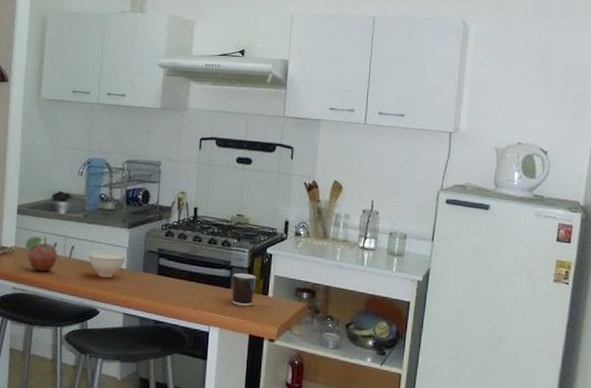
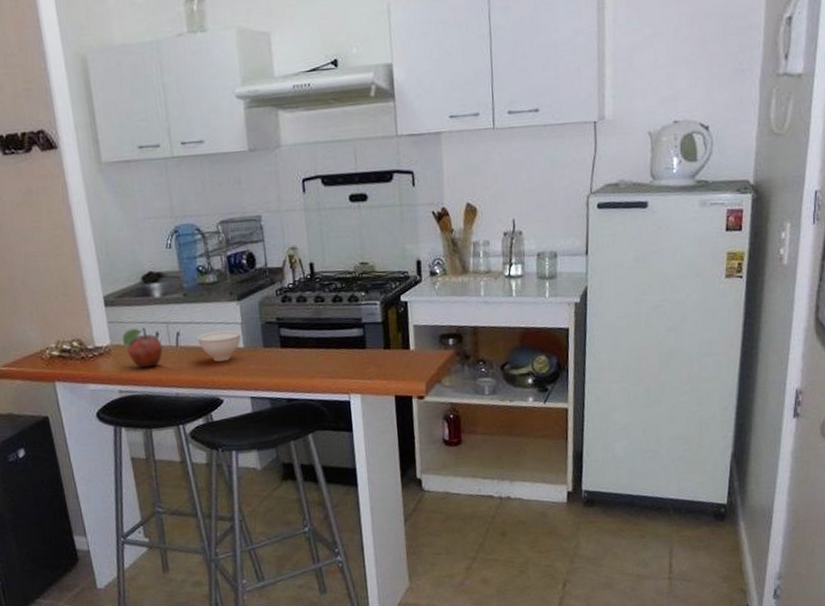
mug: present [232,272,257,306] -> none [366,328,394,366]

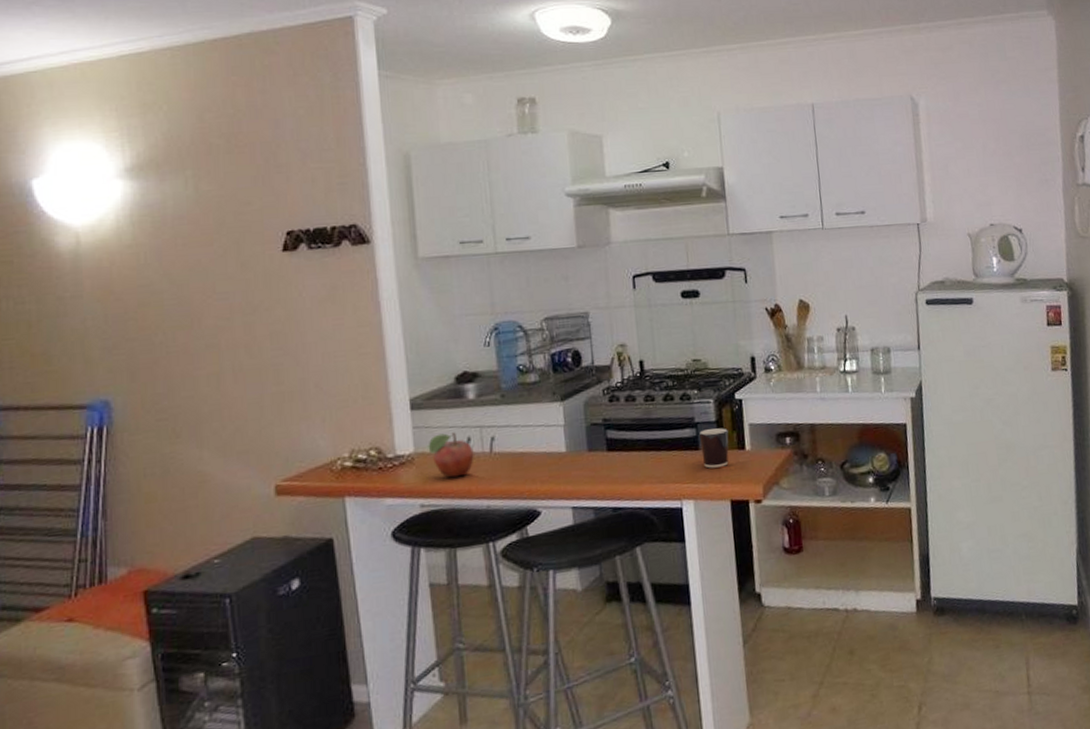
bowl: present [196,330,242,363] -> none [513,433,564,470]
mug: none [366,328,394,366] -> present [699,427,729,468]

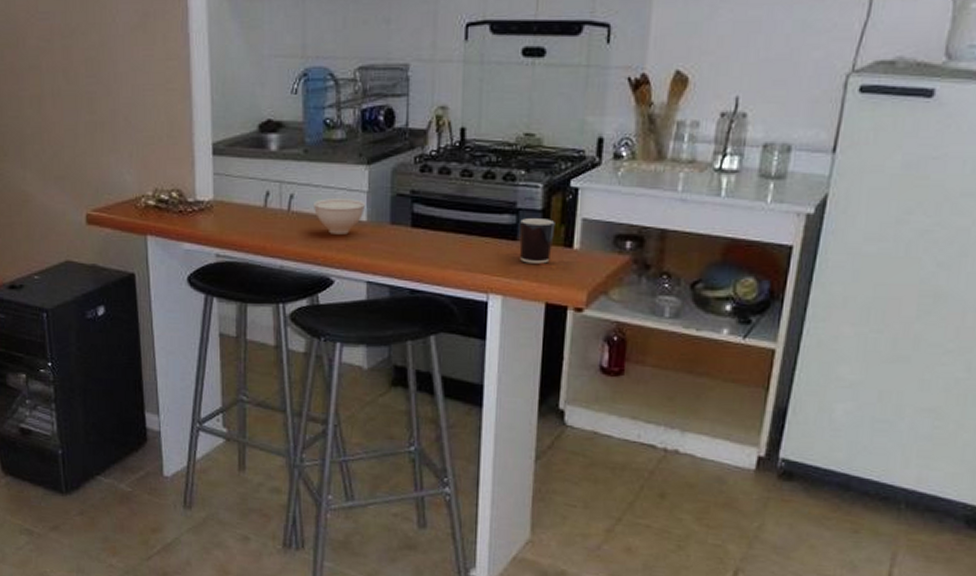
fruit: present [428,432,474,477] -> none [227,184,271,231]
bowl: none [513,433,564,470] -> present [312,199,366,236]

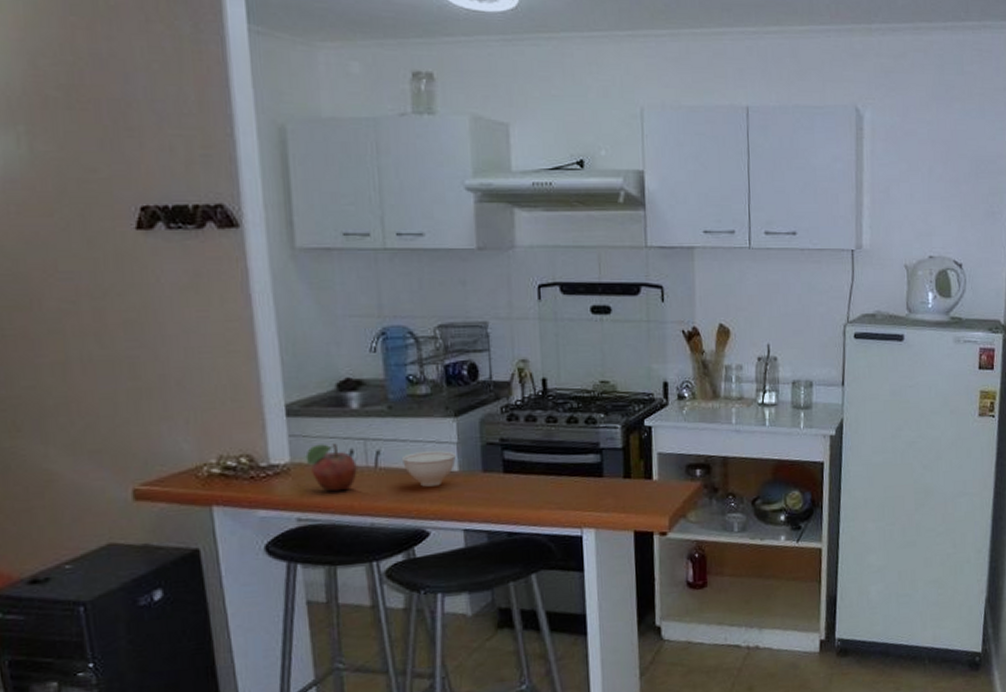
fruit: none [227,184,271,231] -> present [305,443,357,492]
mug: present [519,217,555,264] -> none [604,454,636,497]

